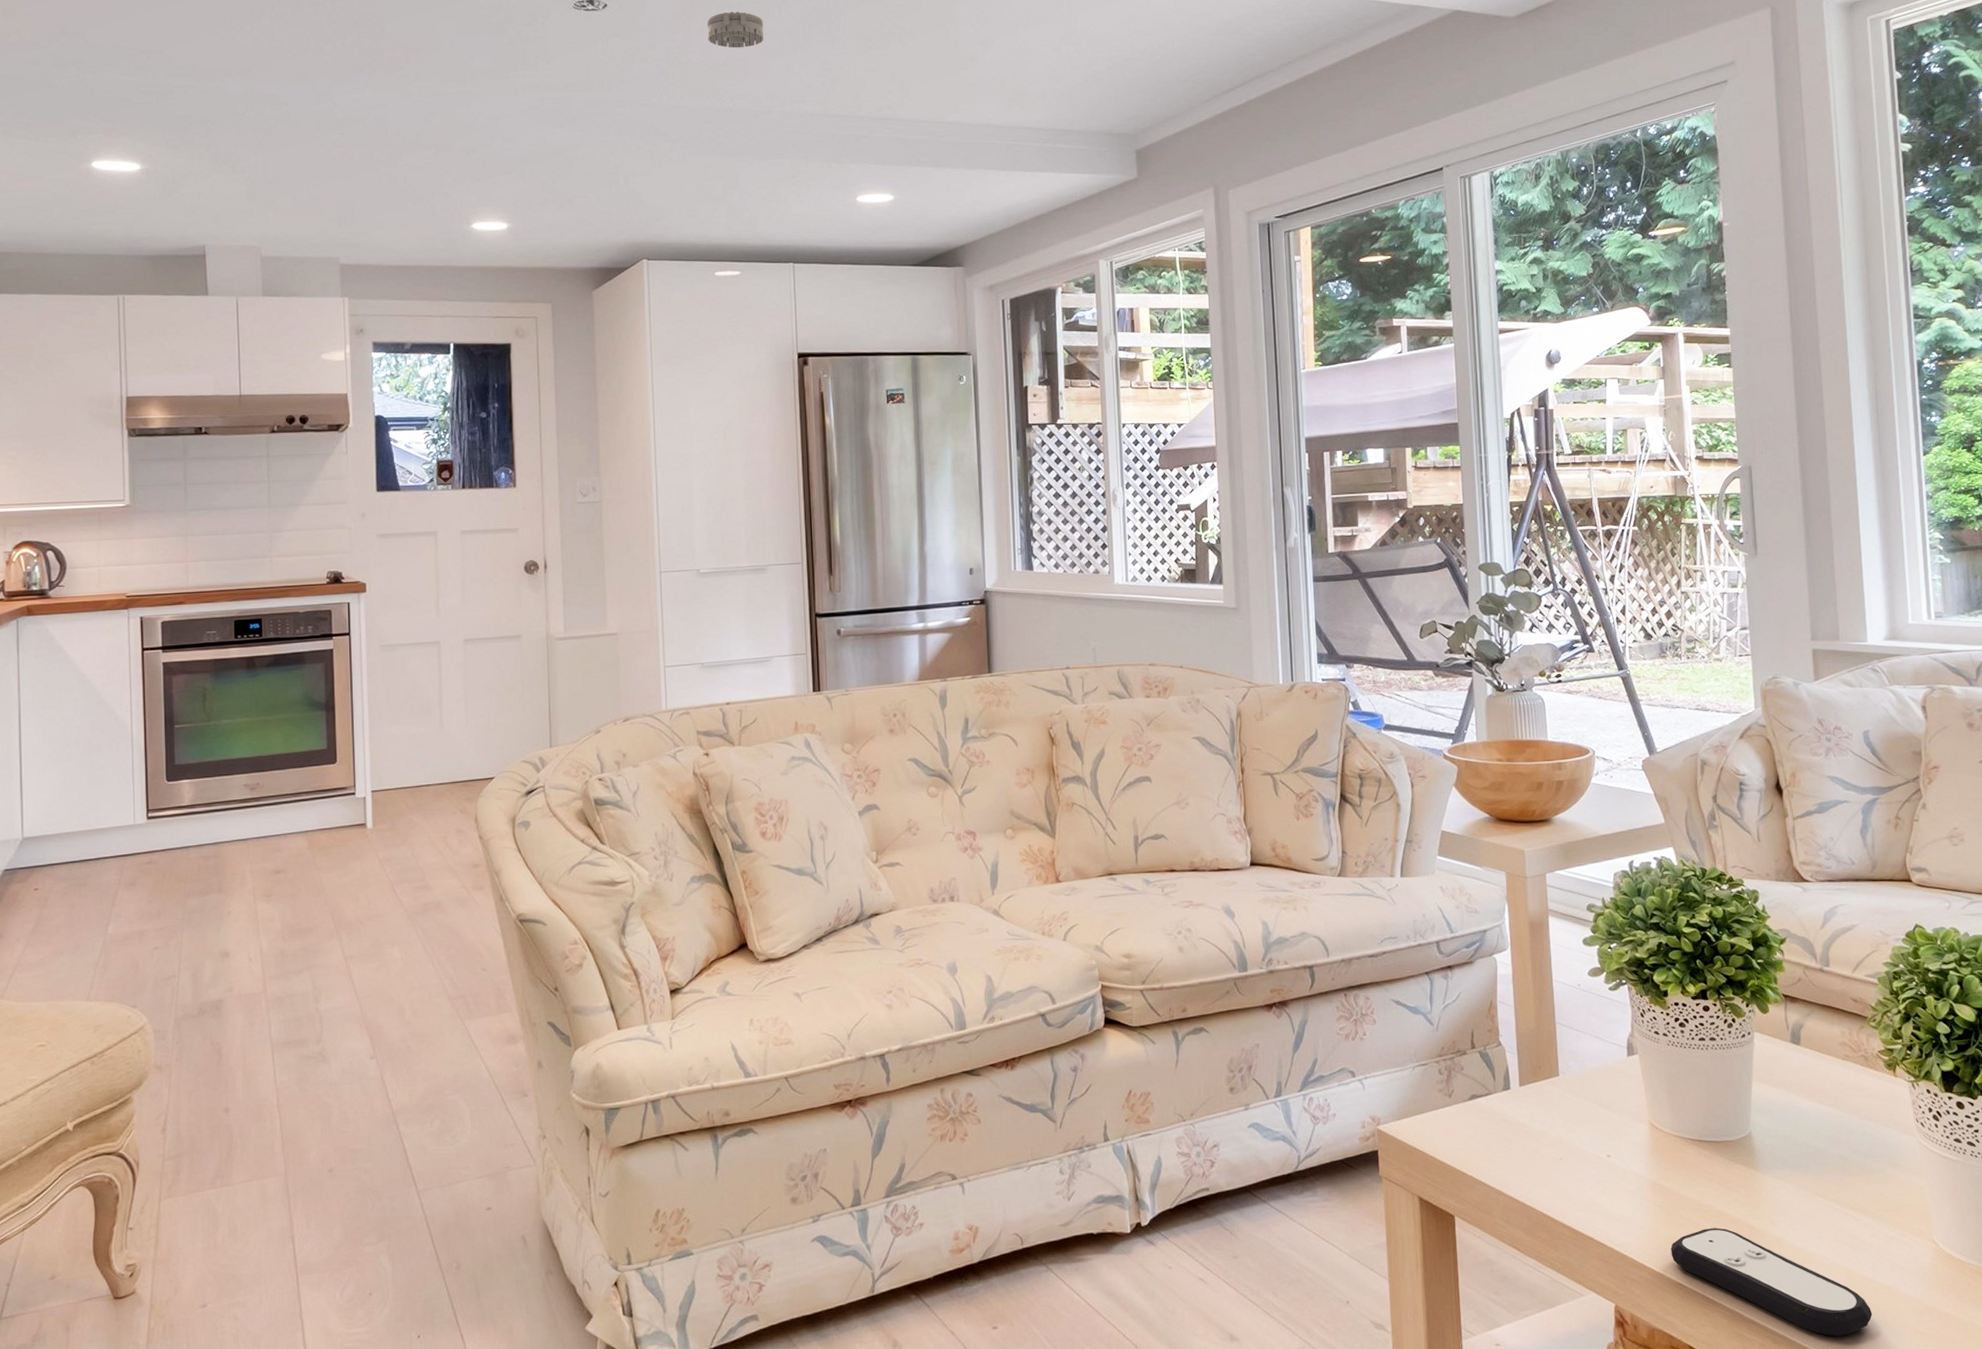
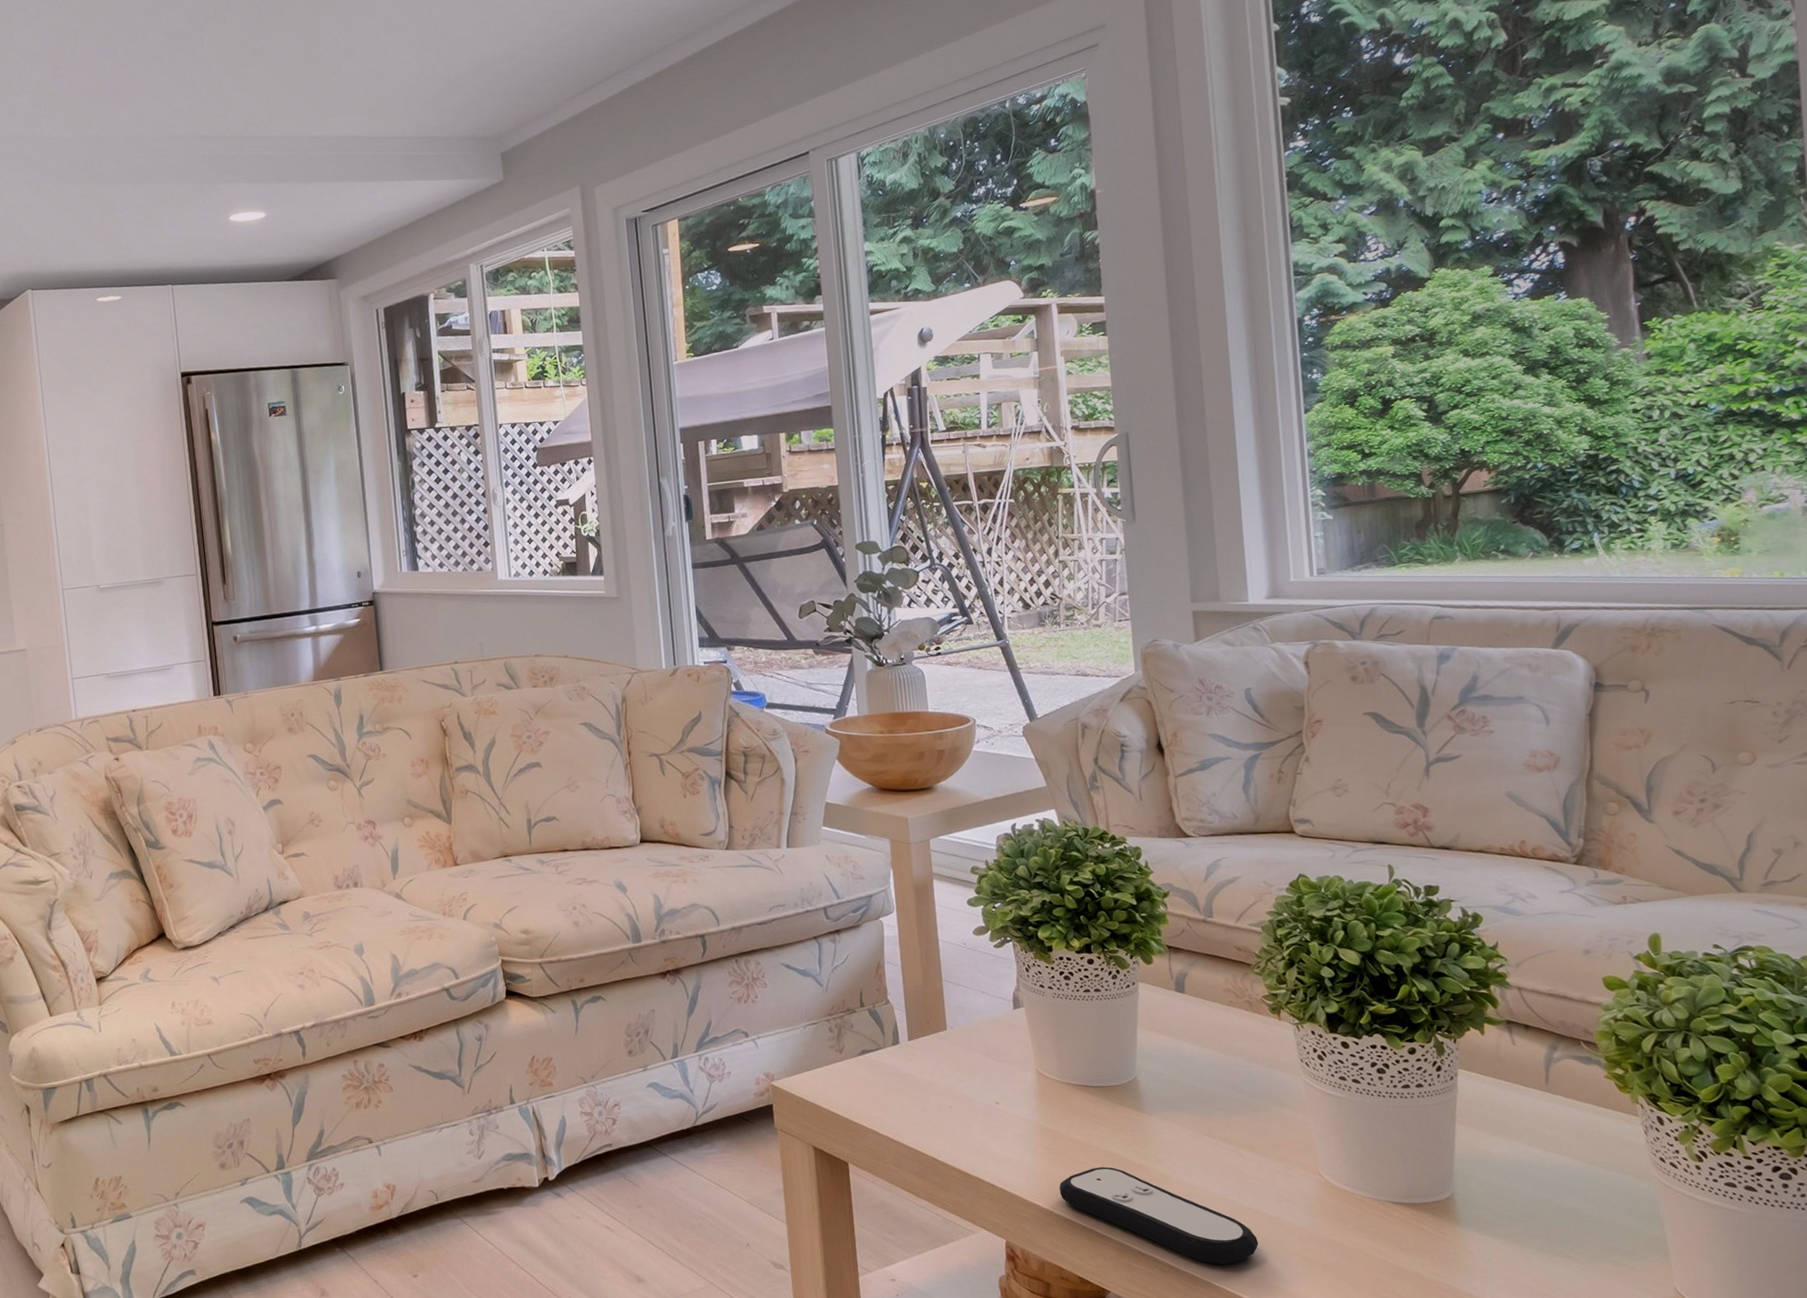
smoke detector: present [707,11,764,48] -> none [74,39,131,77]

